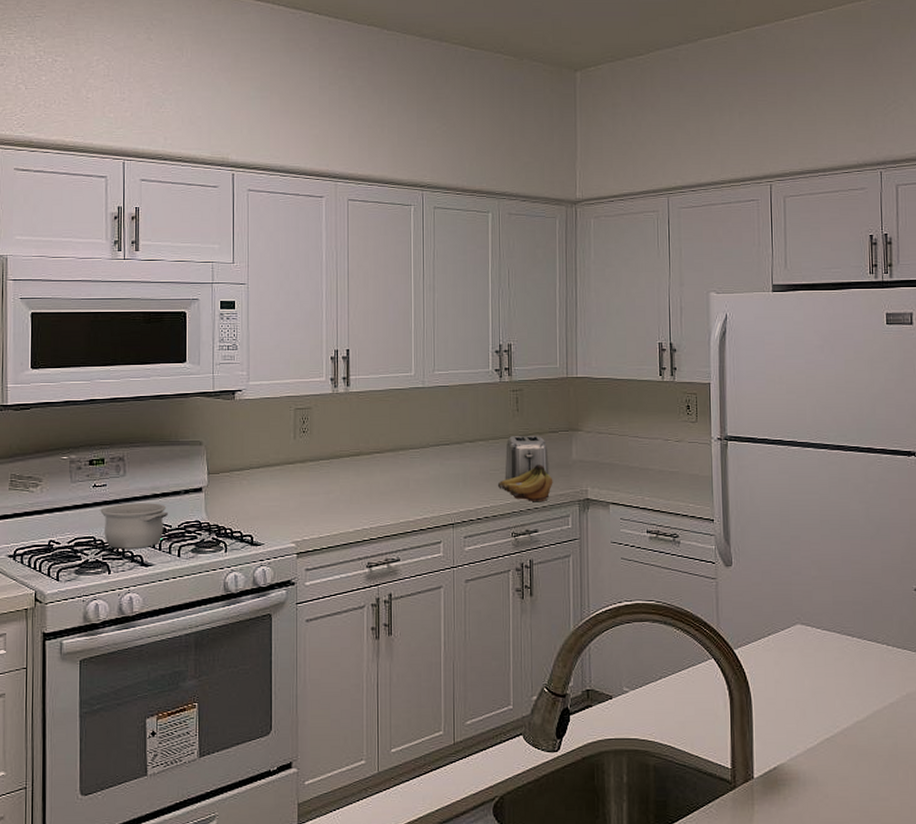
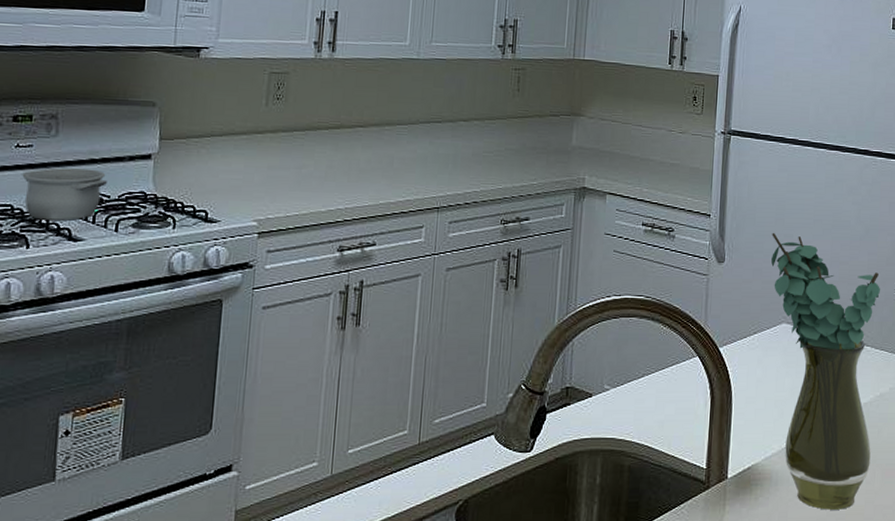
fruit: present [497,465,553,503] -> none [490,149,550,189]
toaster: present [504,436,549,480] -> none [498,117,547,164]
vase: none [778,535,902,811] -> present [771,233,880,510]

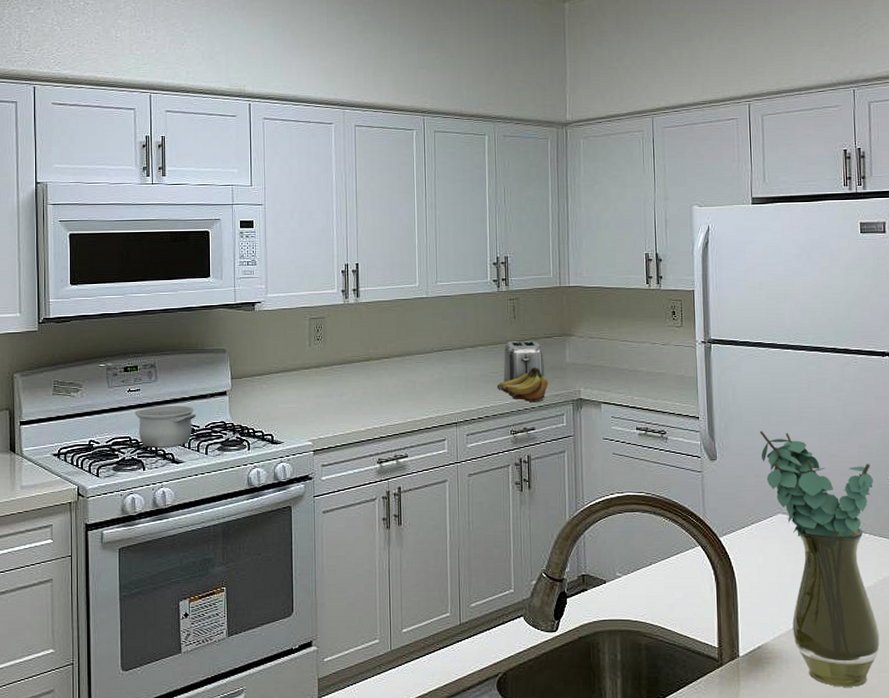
fruit: none [490,149,550,189] -> present [496,367,549,403]
toaster: none [498,117,547,164] -> present [503,341,545,382]

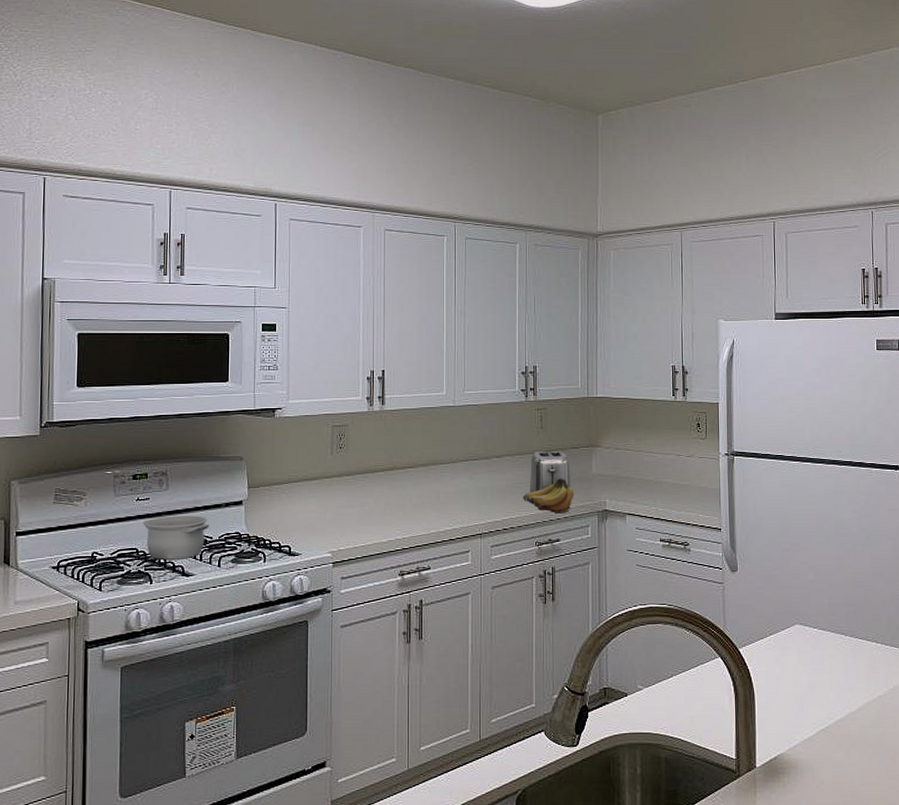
vase: present [760,431,880,687] -> none [779,543,890,796]

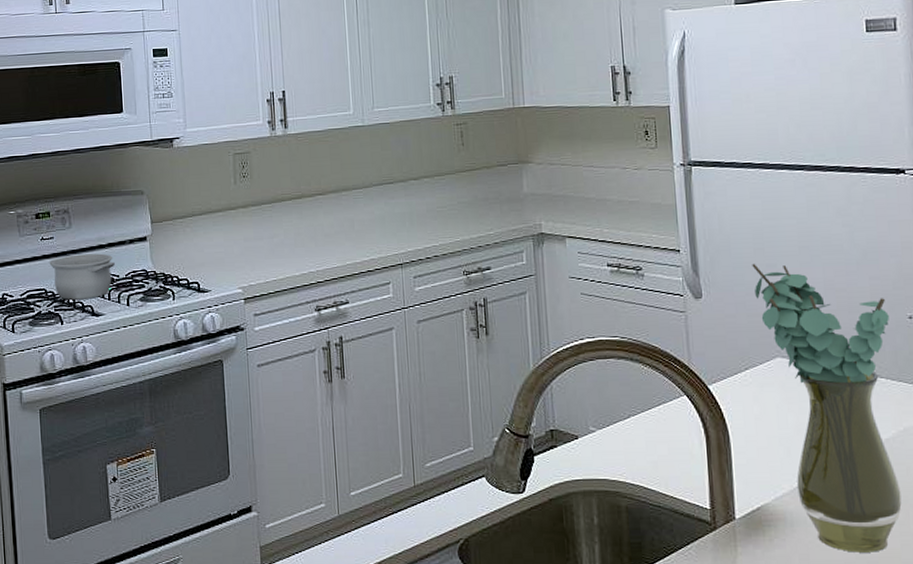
fruit: present [522,478,574,514] -> none [445,200,504,239]
toaster: present [529,451,571,493] -> none [452,170,500,217]
vase: none [779,543,890,796] -> present [752,264,902,553]

